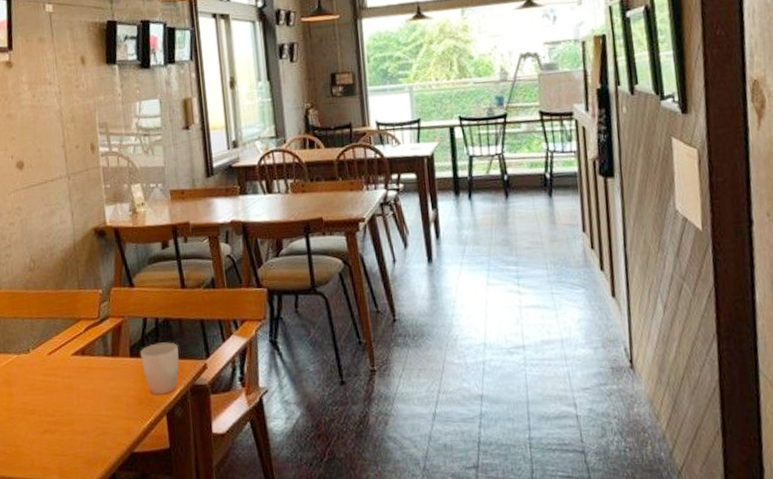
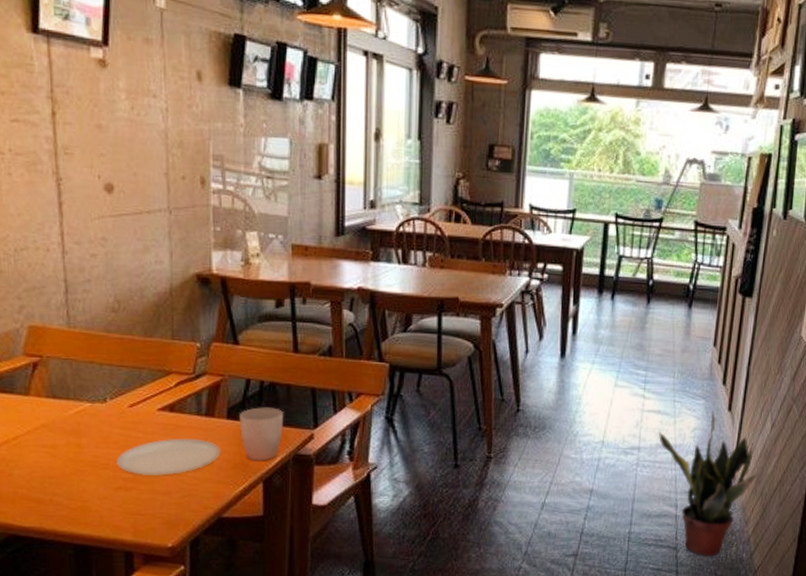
plate: none [41,378,128,418] -> present [117,438,221,476]
potted plant: none [541,299,661,460] -> present [658,411,759,557]

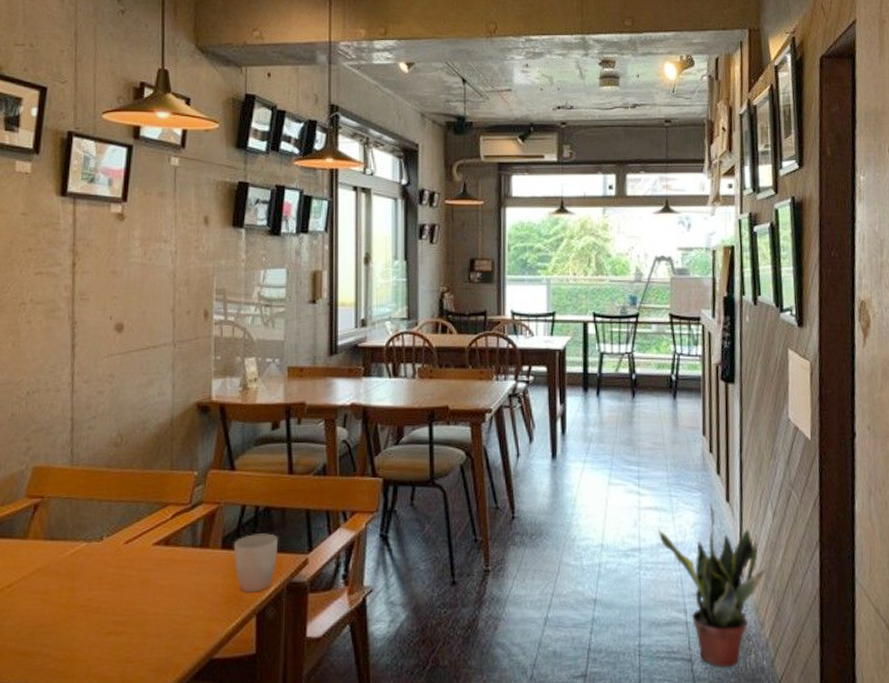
plate: present [117,438,221,476] -> none [109,572,215,617]

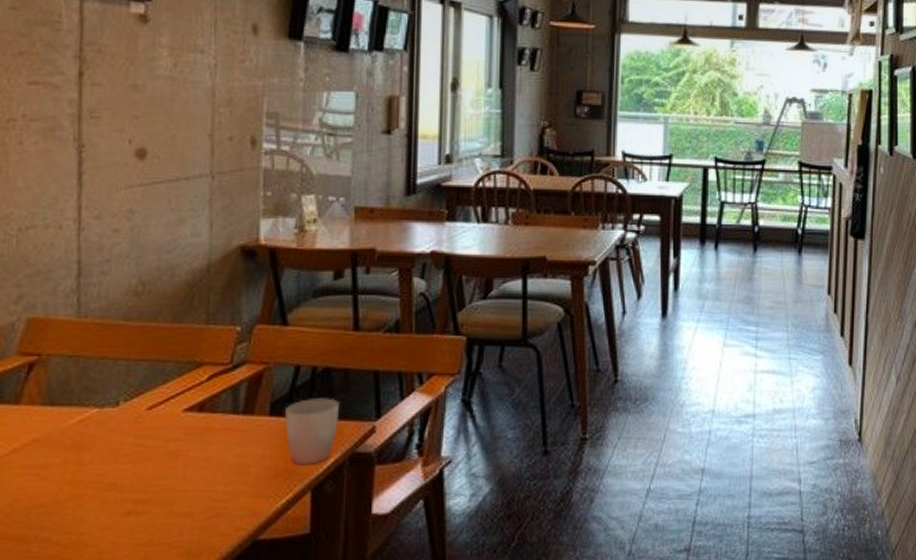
potted plant: present [657,503,767,669] -> none [774,367,888,539]

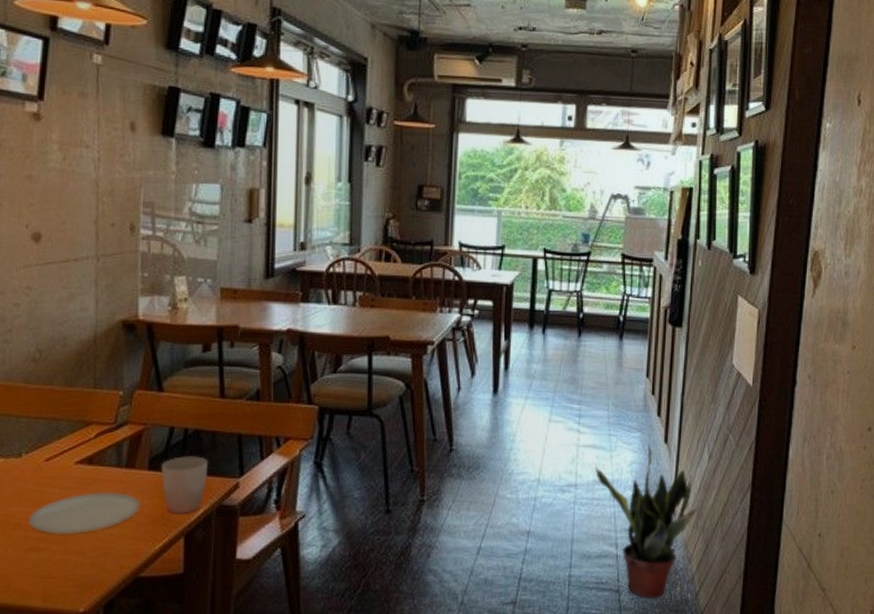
plate: none [127,443,261,495] -> present [29,492,141,534]
potted plant: none [774,367,888,539] -> present [594,444,699,600]

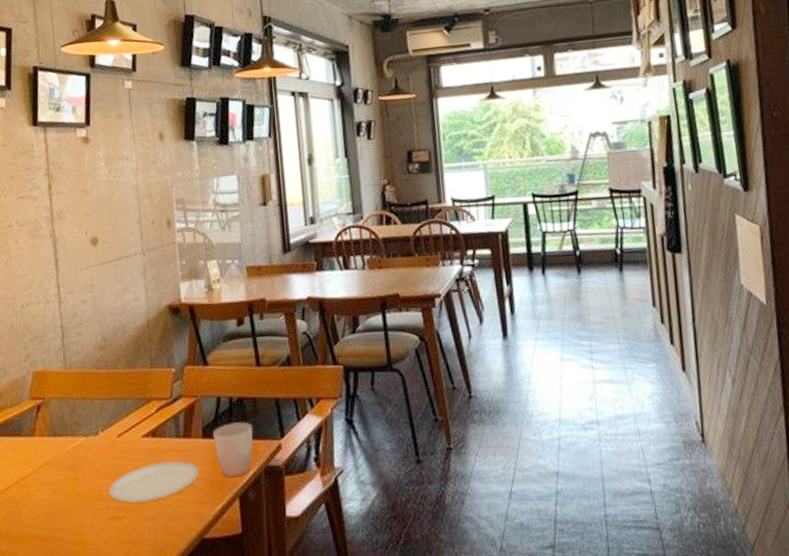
potted plant: present [594,444,699,600] -> none [614,373,731,536]

